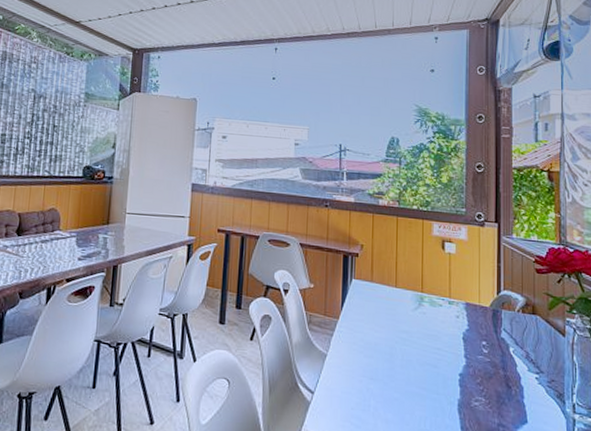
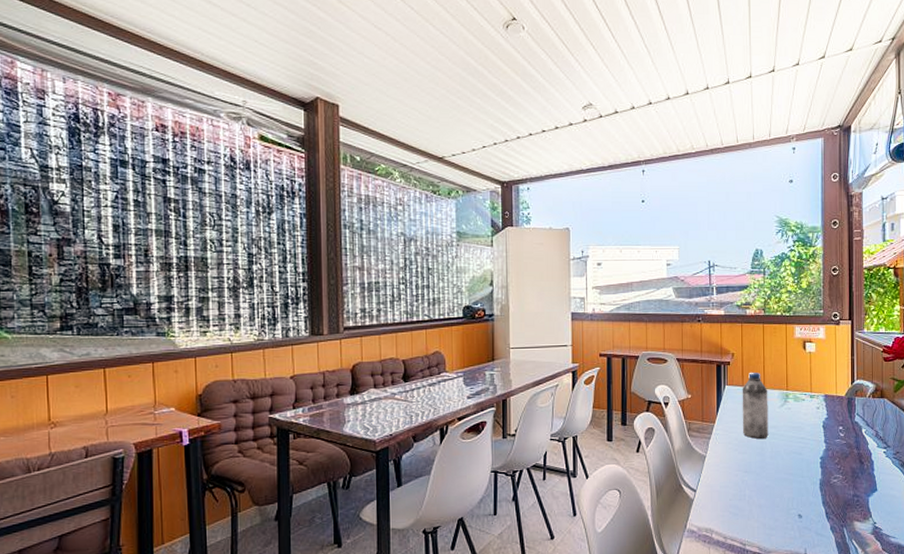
water bottle: none [369,267,400,344] -> present [742,372,769,439]

